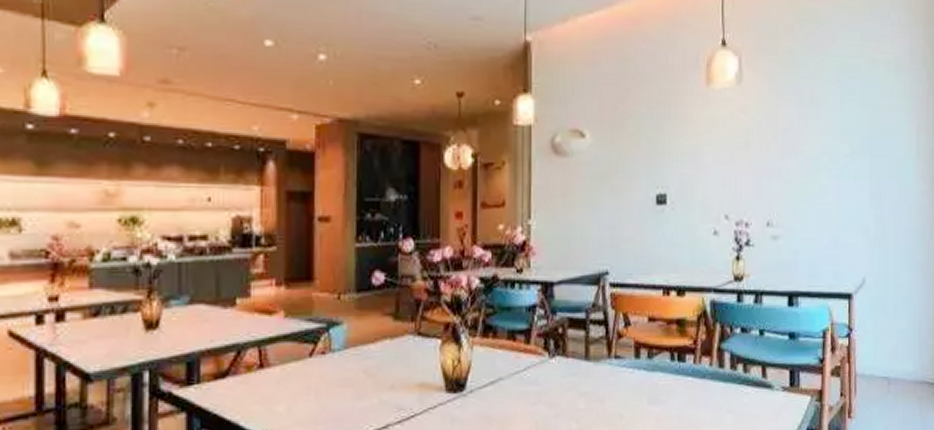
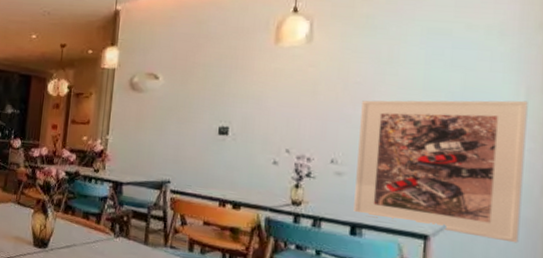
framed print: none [790,140,918,289] -> present [353,100,528,243]

